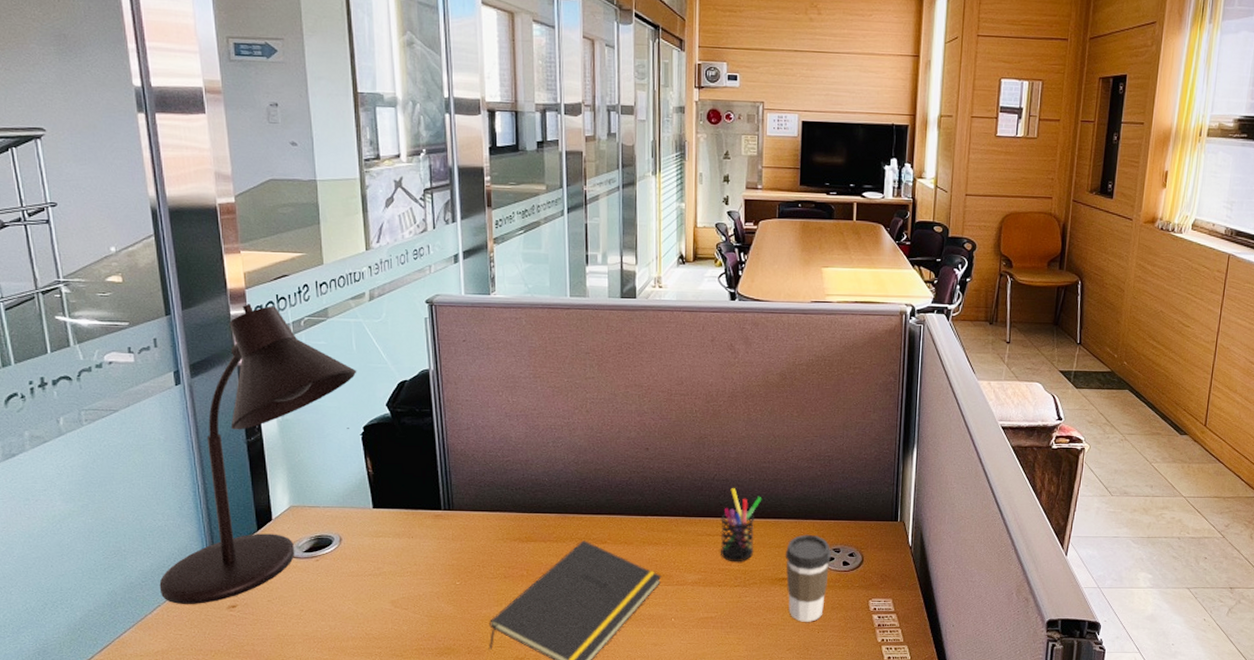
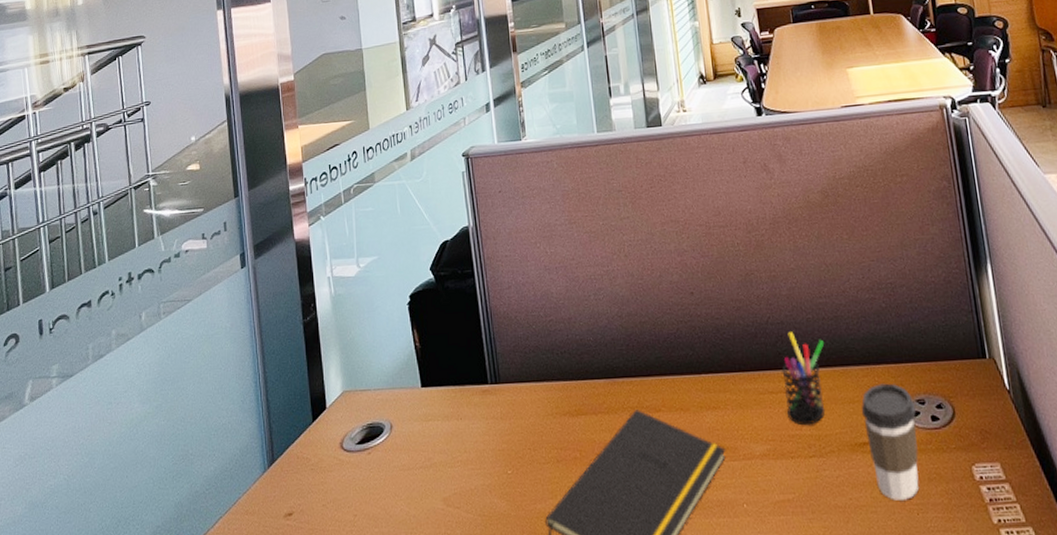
desk lamp: present [159,304,357,605] -> none [222,176,402,515]

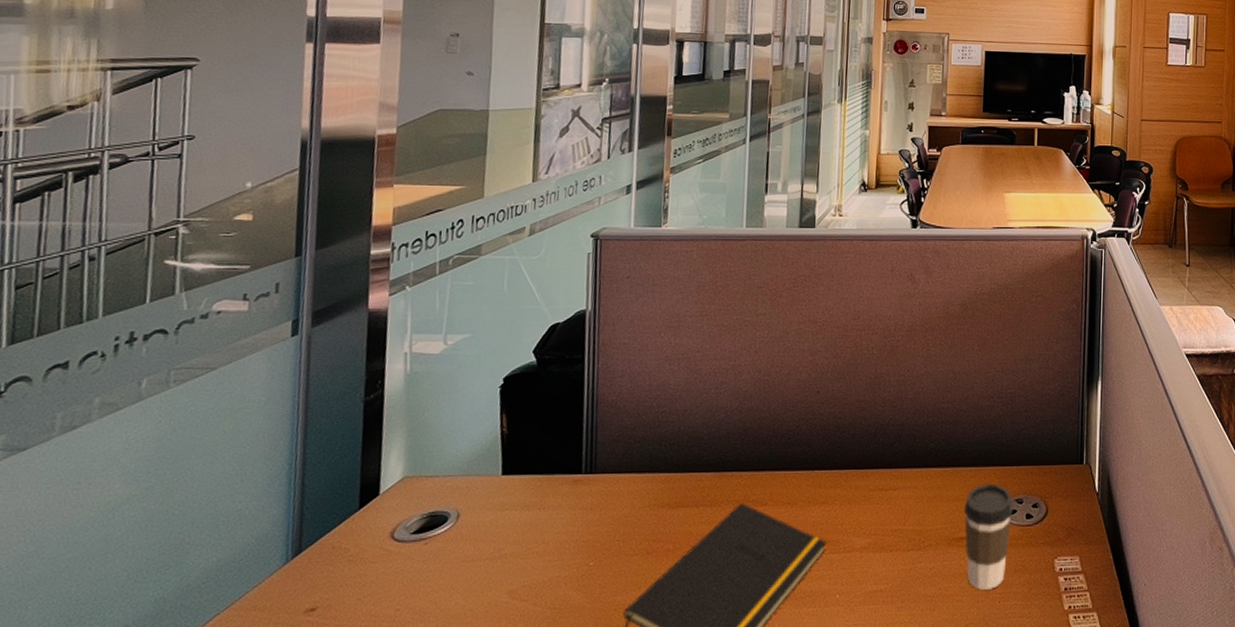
pen holder: present [782,332,826,426] -> none [894,433,940,521]

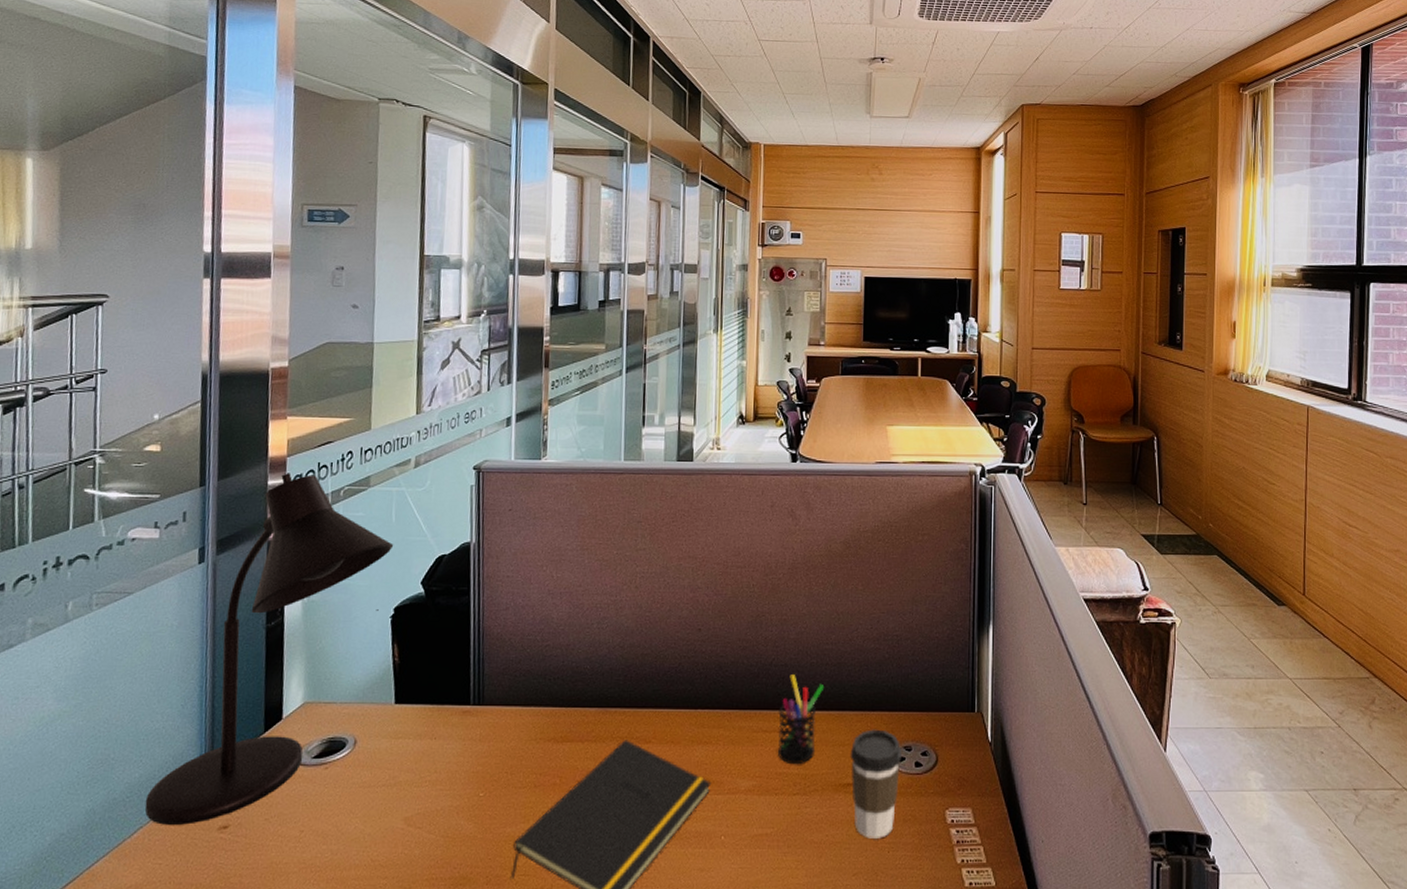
desk lamp: none [222,242,505,612] -> present [144,473,394,826]
pen holder: none [894,433,940,521] -> present [778,675,825,765]

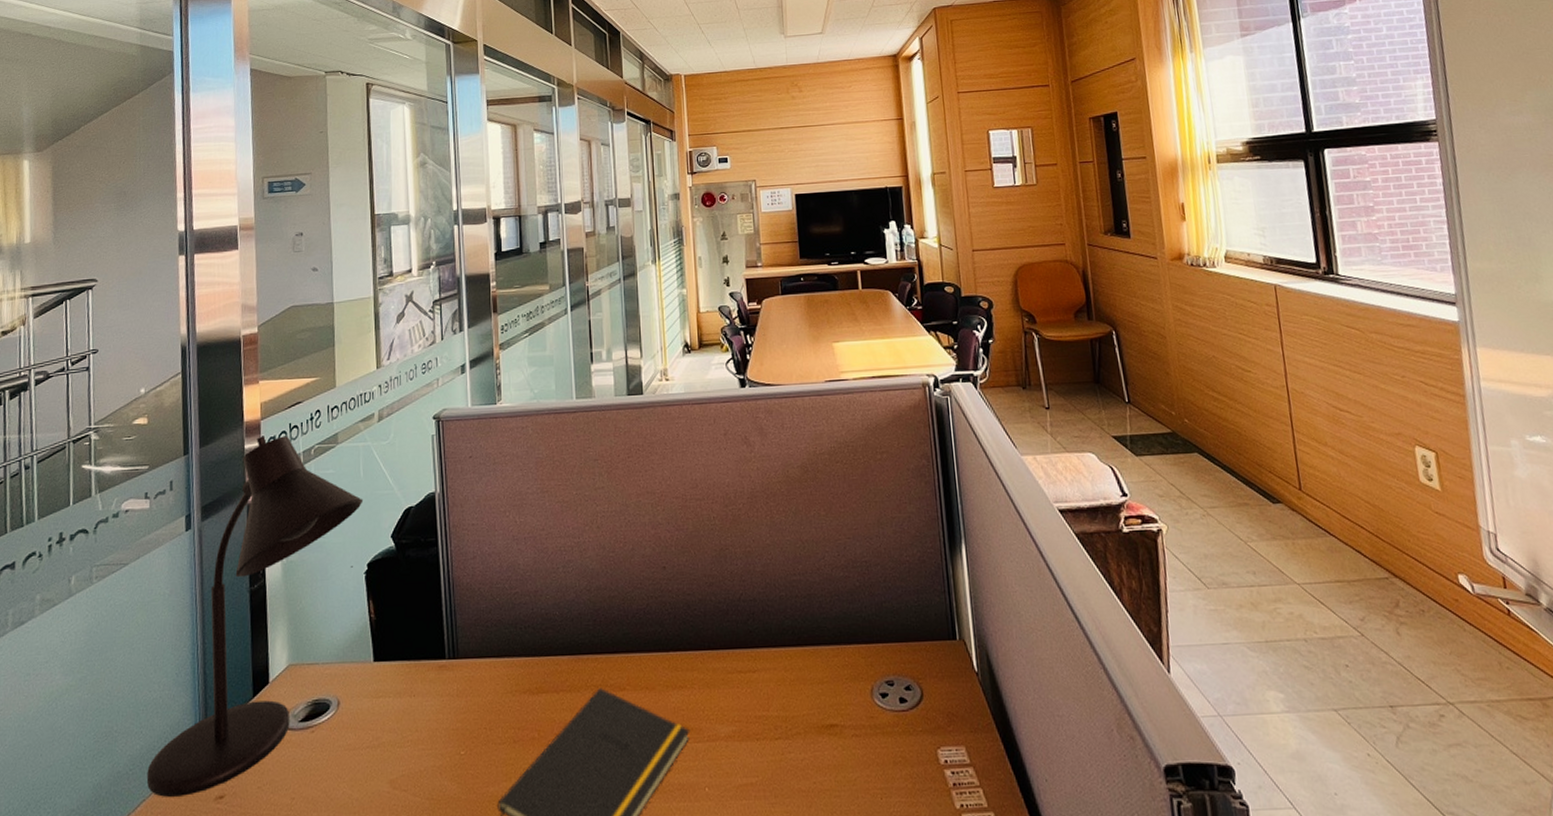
pen holder: present [778,675,825,765] -> none [752,609,797,707]
coffee cup: present [850,729,902,839] -> none [829,663,885,785]

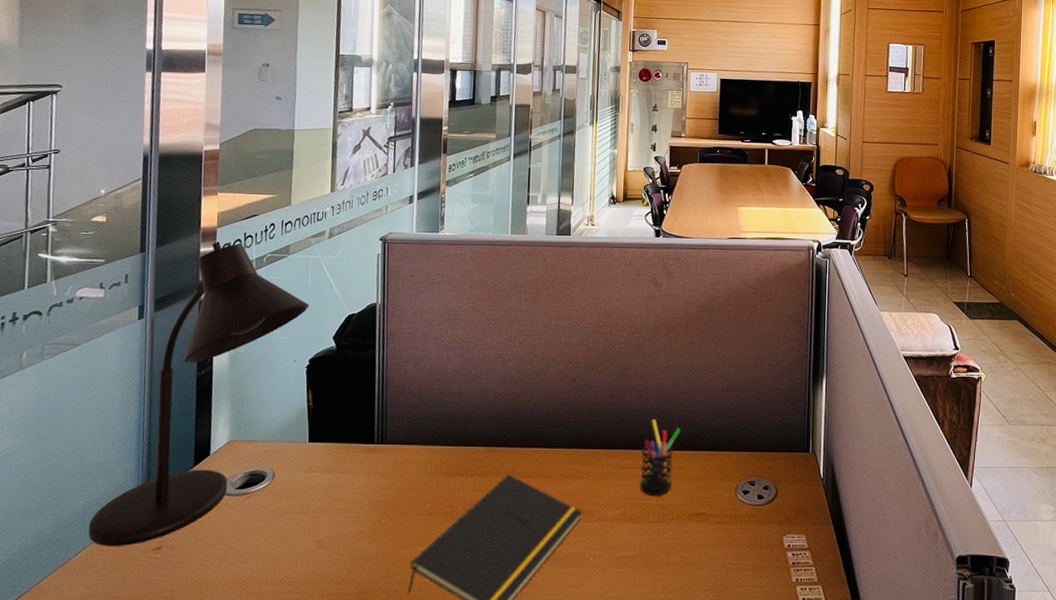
pen holder: none [752,609,797,707] -> present [640,419,681,497]

